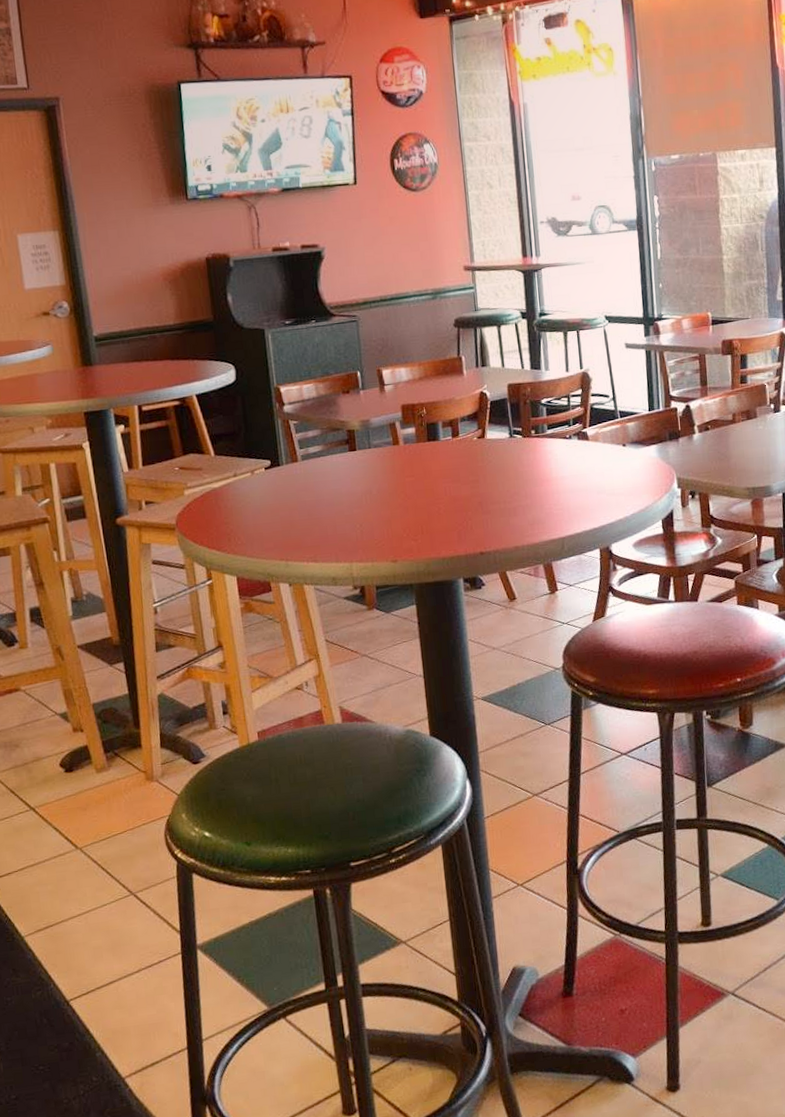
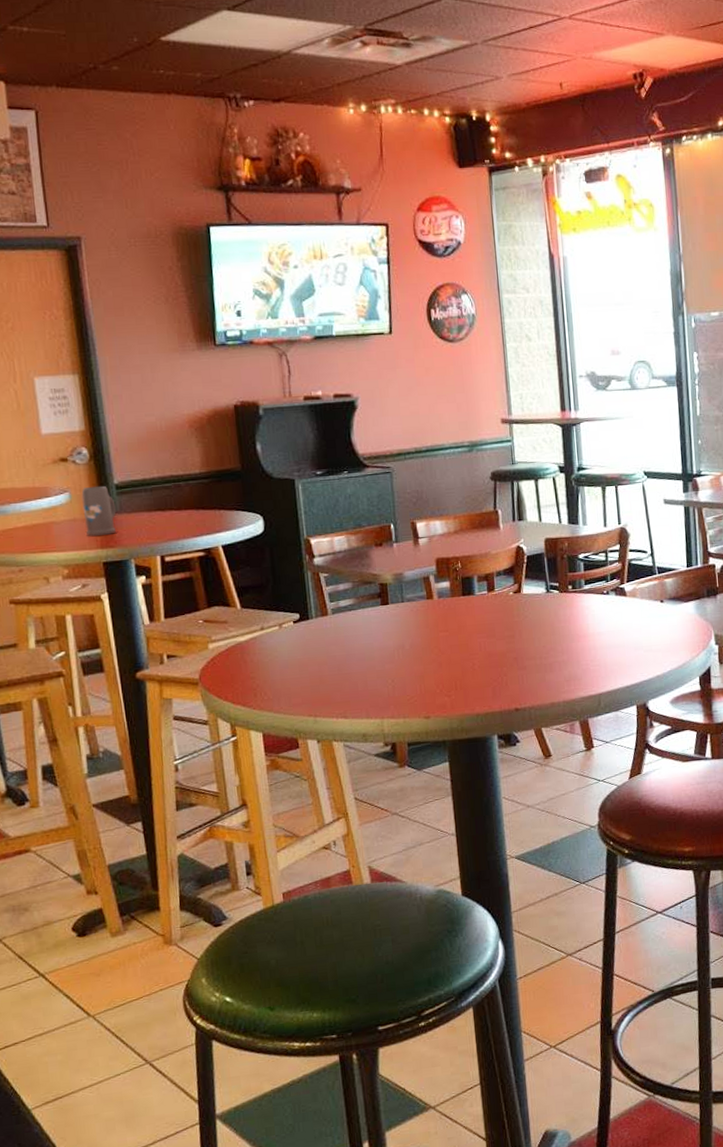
beer mug: none [63,338,96,388] -> present [81,485,116,537]

